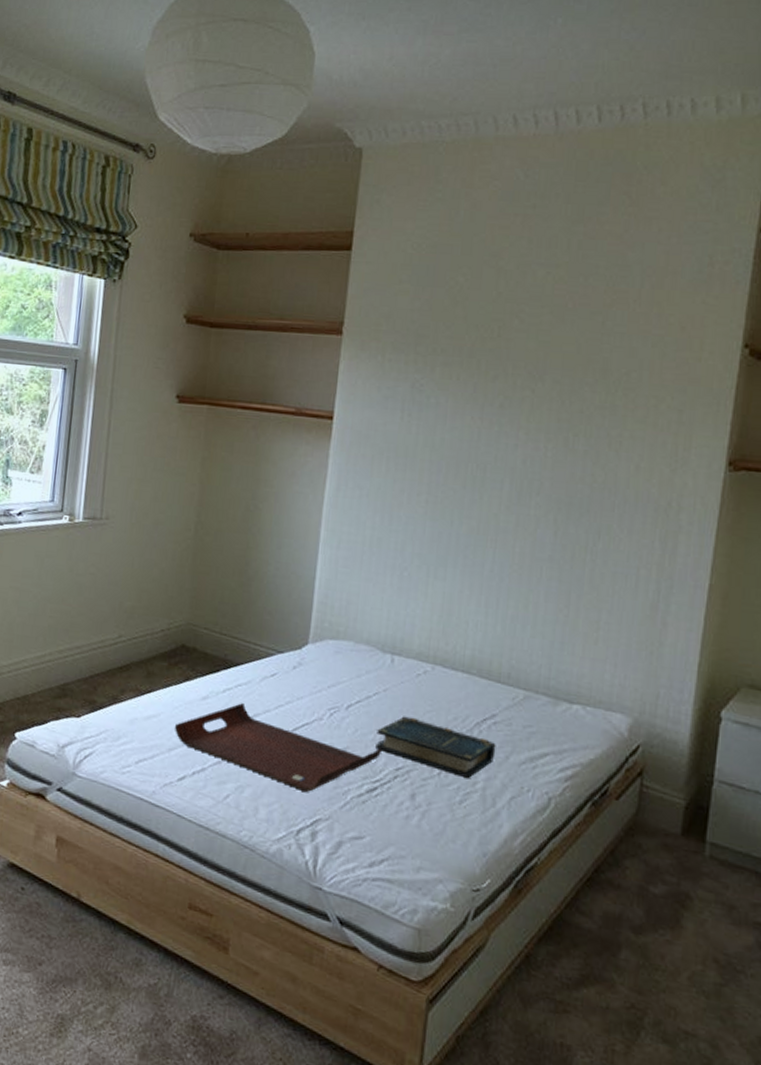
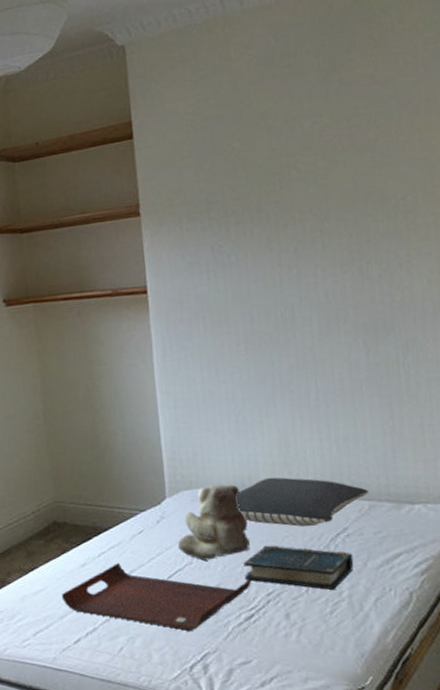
teddy bear: none [310,639,390,720] -> present [177,484,250,561]
pillow: none [383,643,527,706] -> present [235,477,369,527]

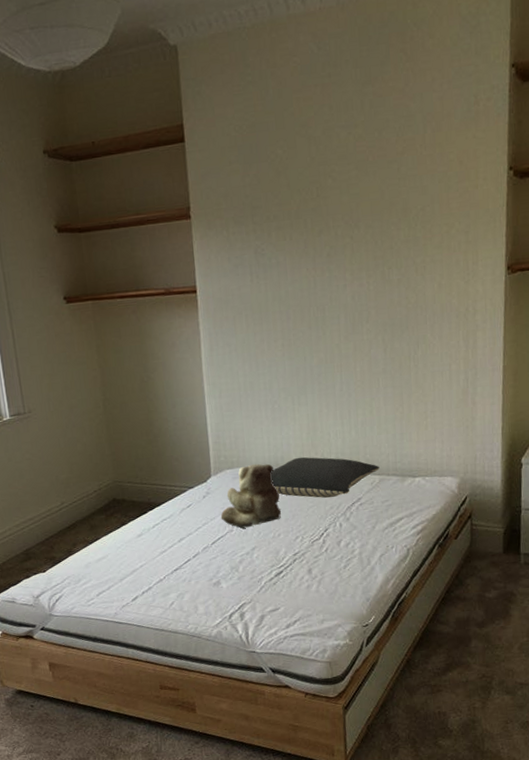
serving tray: present [61,563,251,631] -> none [120,533,281,587]
book: present [243,545,354,590] -> none [275,514,365,549]

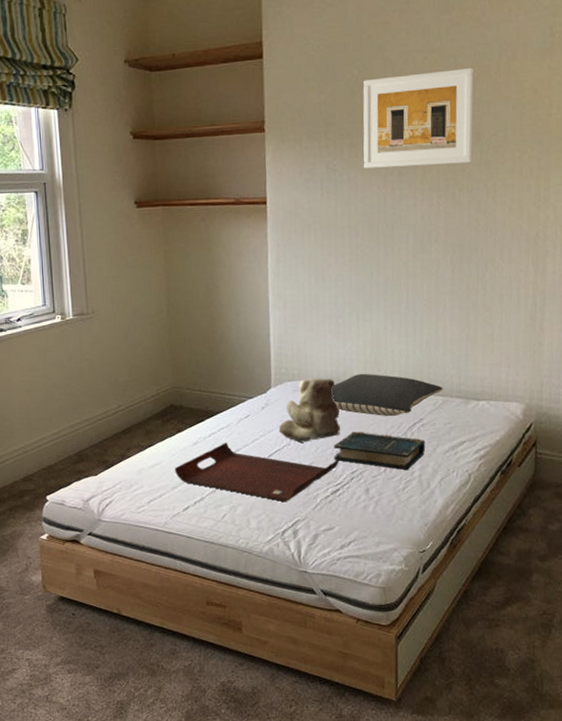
serving tray: none [120,533,281,587] -> present [174,443,339,502]
book: none [275,514,365,549] -> present [333,431,426,470]
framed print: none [288,141,401,251] -> present [363,67,474,168]

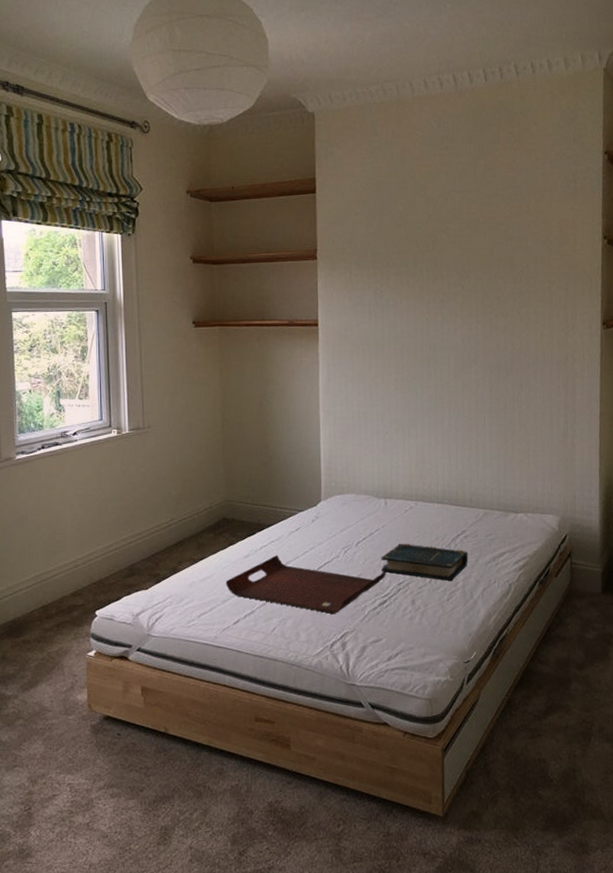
teddy bear: present [278,377,340,443] -> none [328,491,387,555]
pillow: present [331,373,443,416] -> none [379,487,484,528]
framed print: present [363,67,474,168] -> none [407,207,507,295]

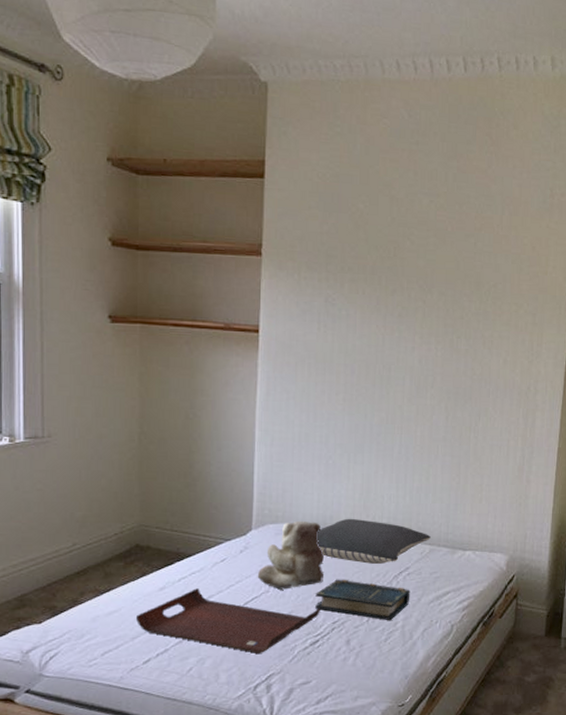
teddy bear: none [328,491,387,555] -> present [257,520,324,590]
pillow: none [379,487,484,528] -> present [316,518,431,564]

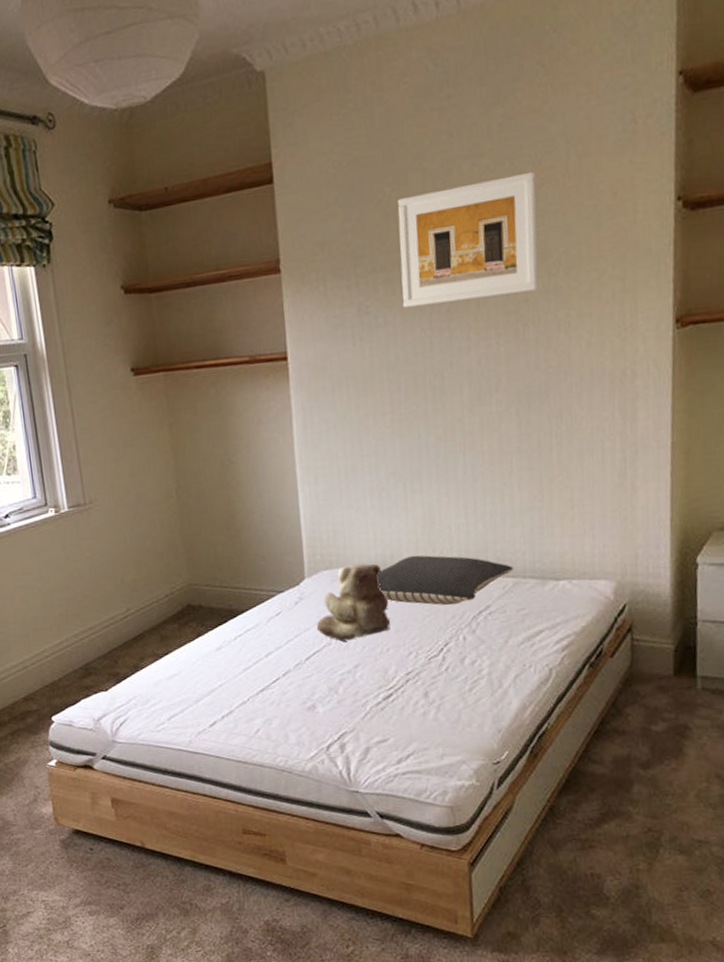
serving tray: present [135,588,320,653] -> none [196,646,391,712]
book: present [315,579,410,620] -> none [383,624,495,668]
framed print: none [363,215,477,311] -> present [398,171,539,308]

